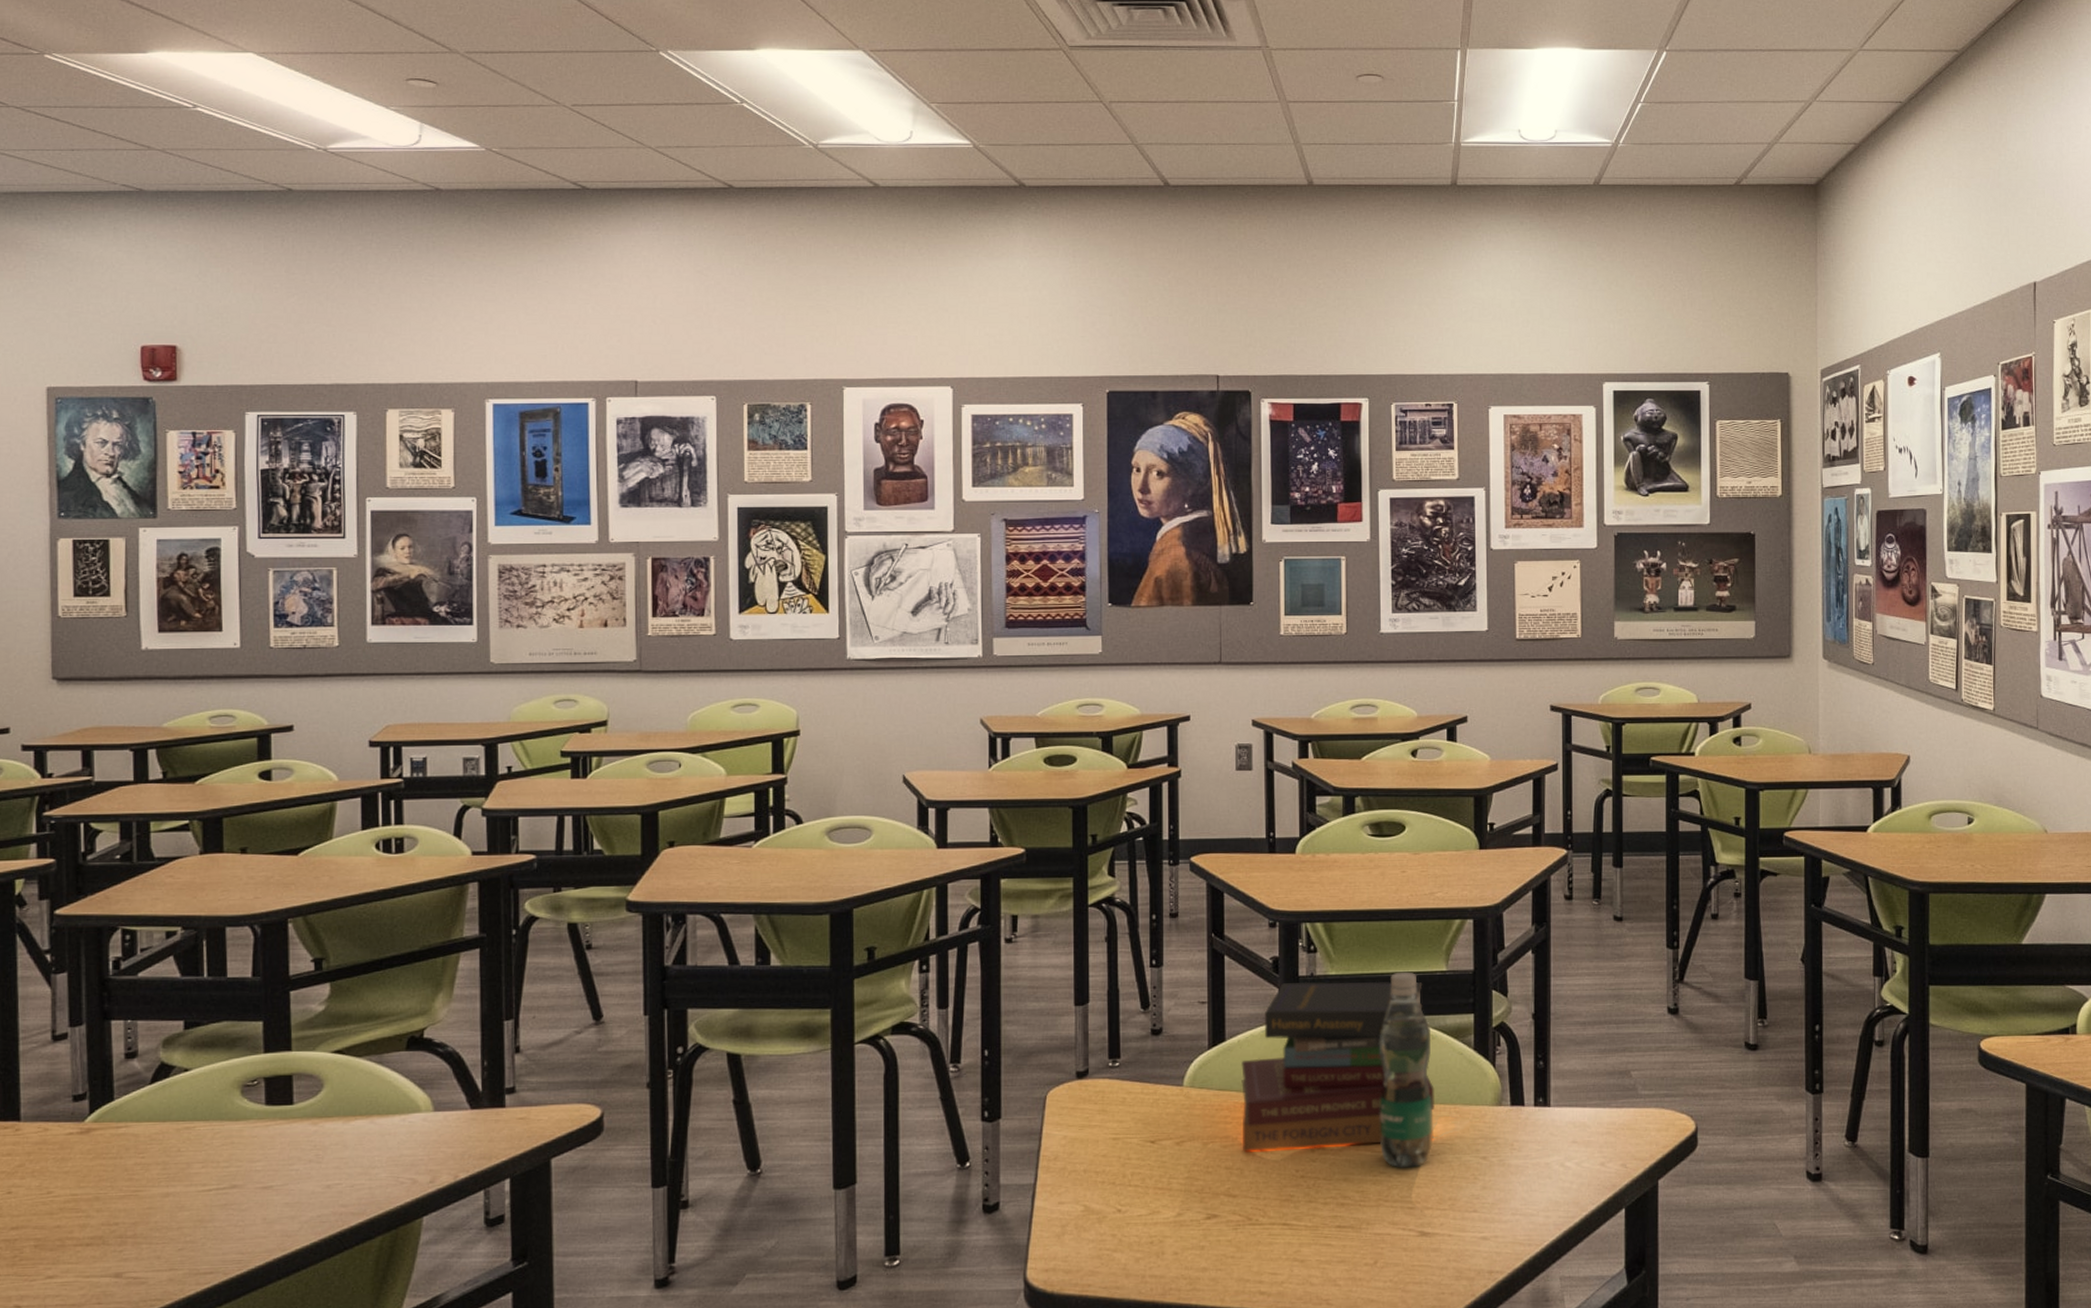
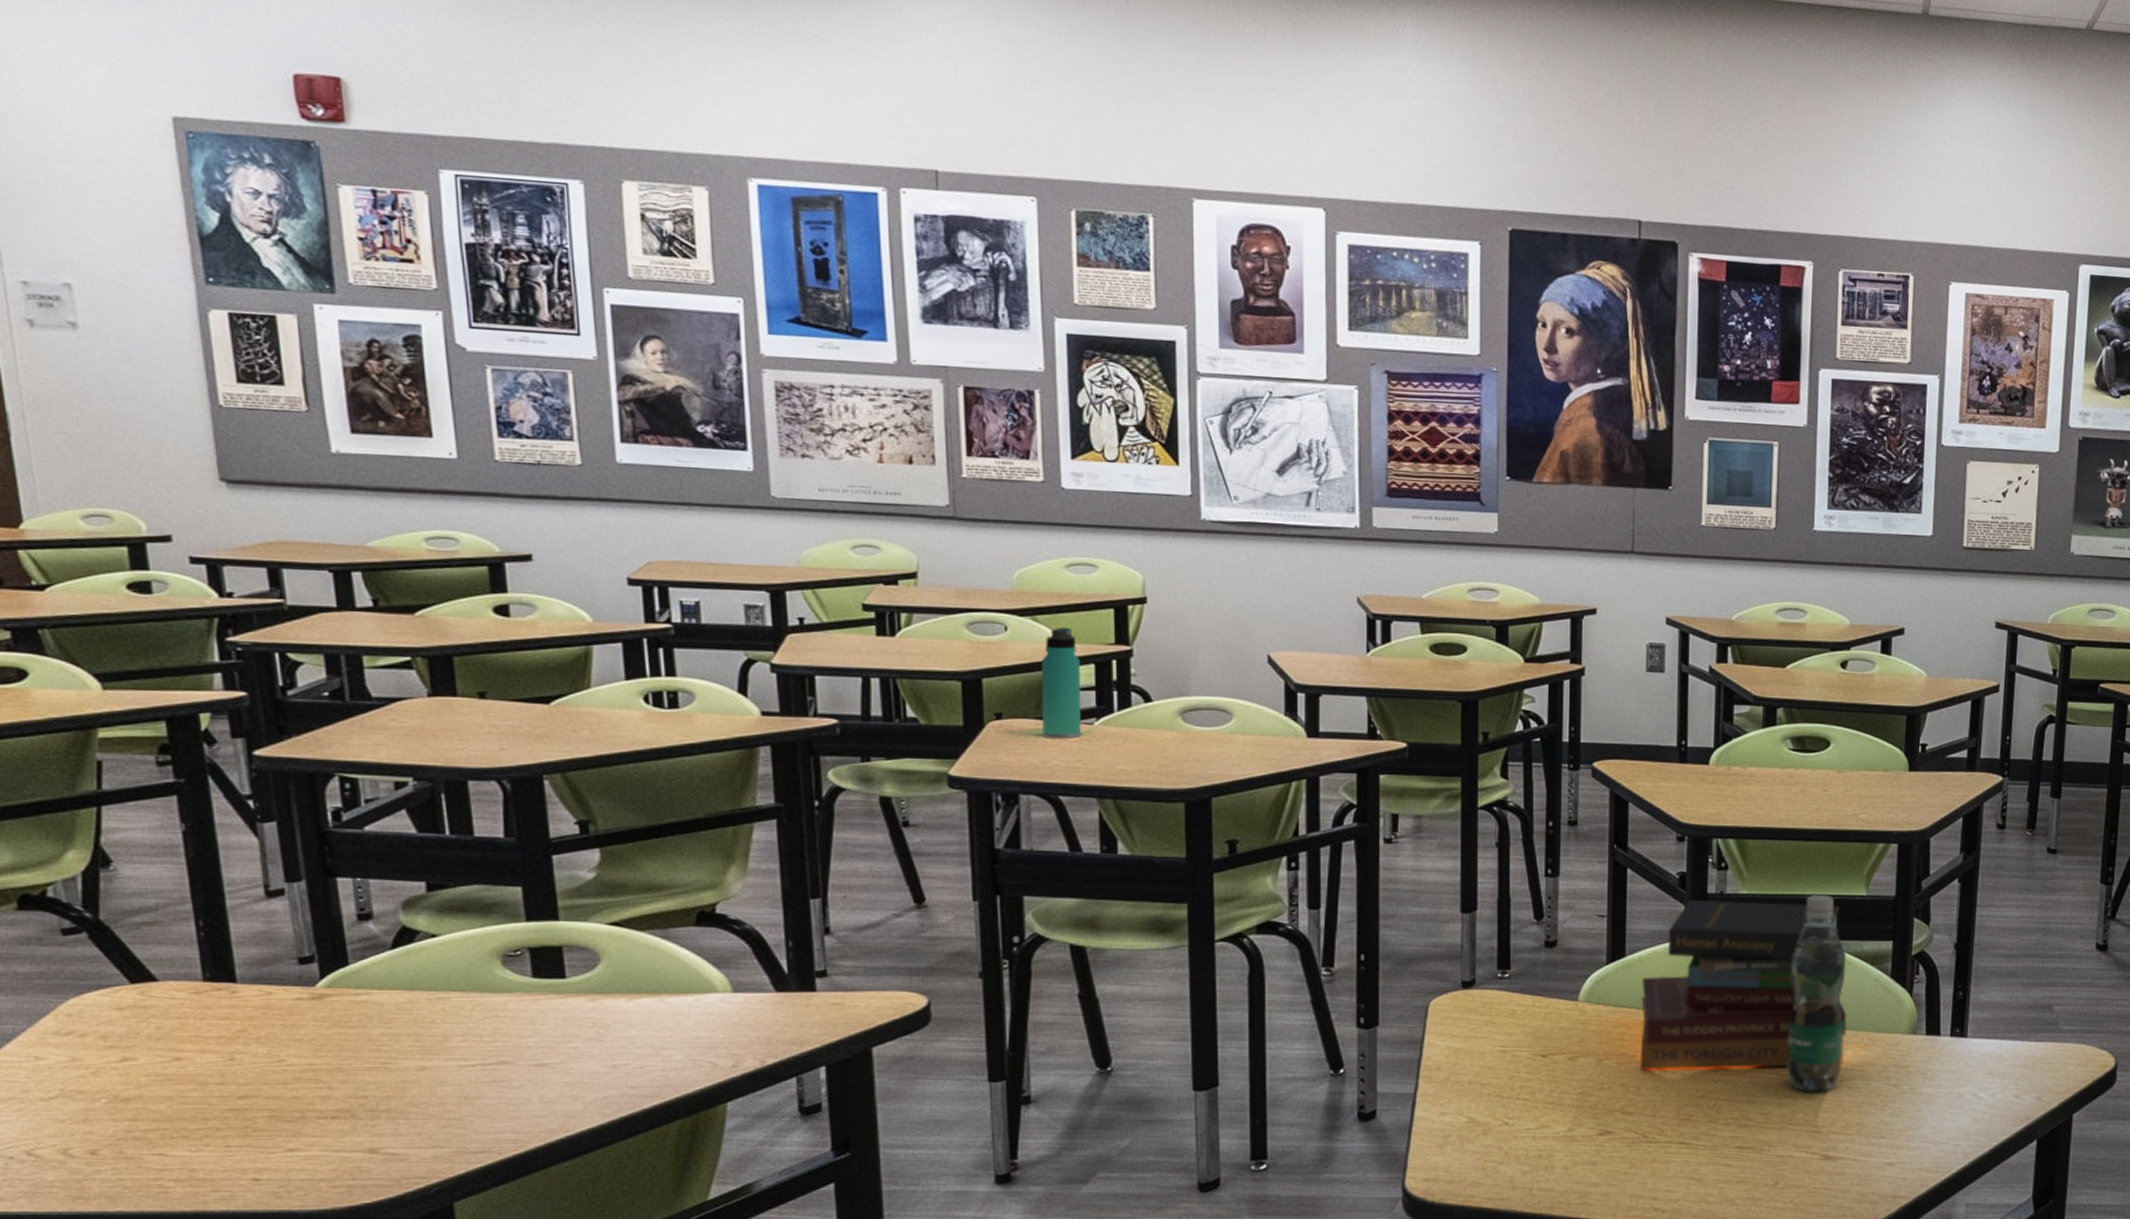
thermos bottle: none [709,761,742,863] -> present [1041,627,1081,740]

